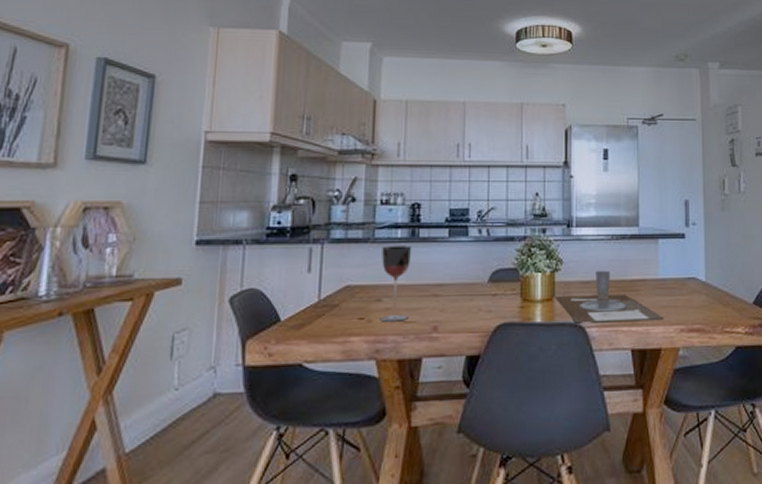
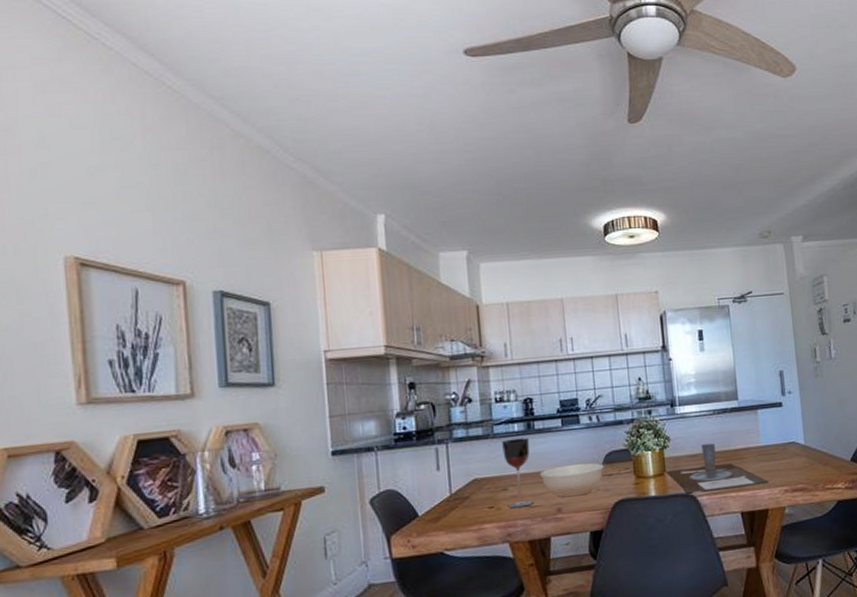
bowl: none [419,279,489,315] -> present [540,463,604,498]

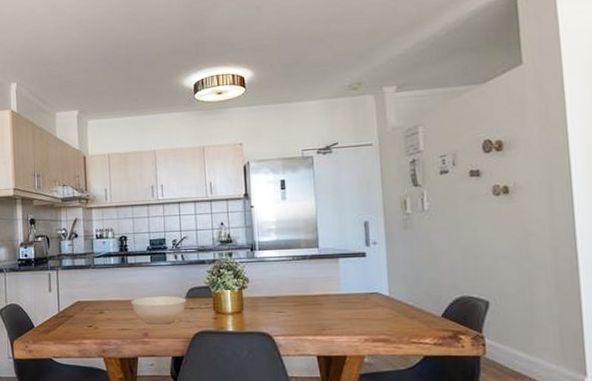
wineglass: present [502,438,534,509] -> none [100,270,125,329]
place setting: present [666,443,769,494] -> none [244,287,348,333]

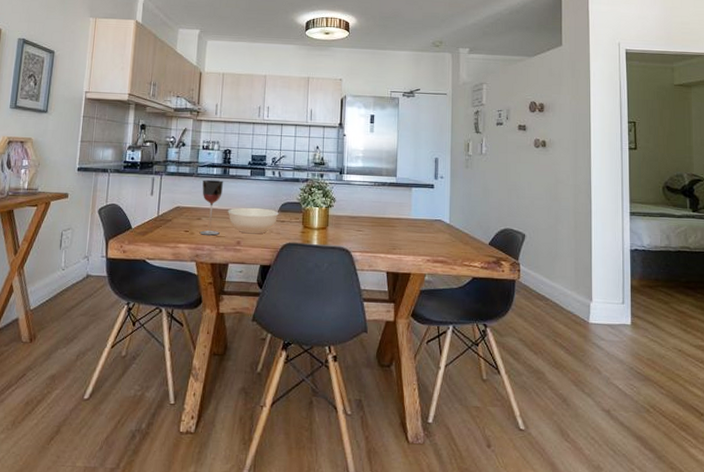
wineglass: none [100,270,125,329] -> present [199,180,224,236]

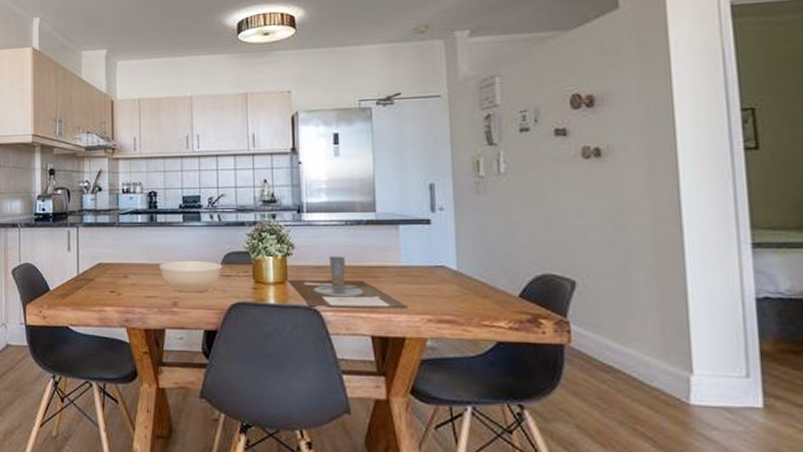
wineglass: present [199,180,224,236] -> none [126,229,152,296]
place setting: none [328,208,414,251] -> present [287,256,408,308]

